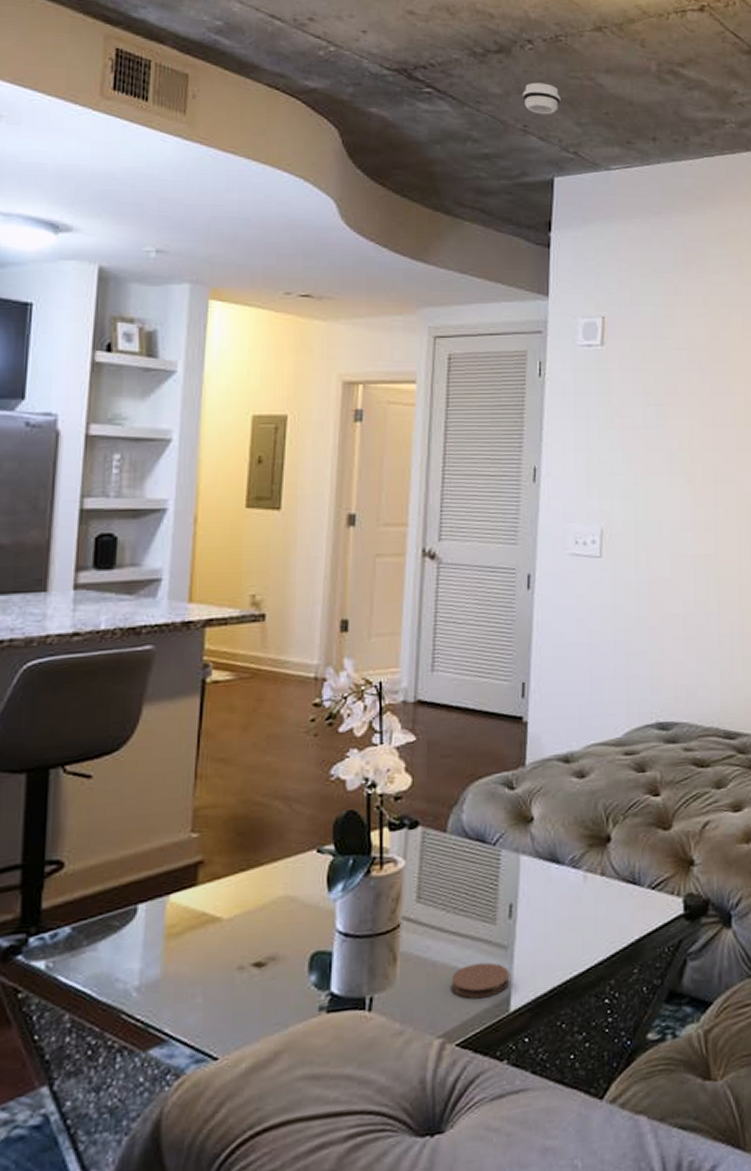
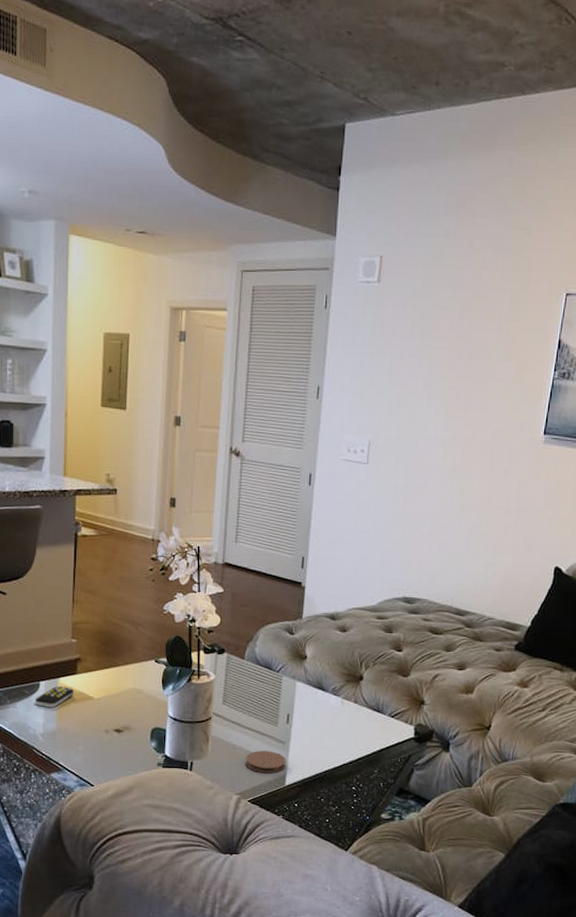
remote control: none [128,906,191,944] -> present [35,685,74,707]
smoke detector: present [522,82,561,115] -> none [321,28,355,61]

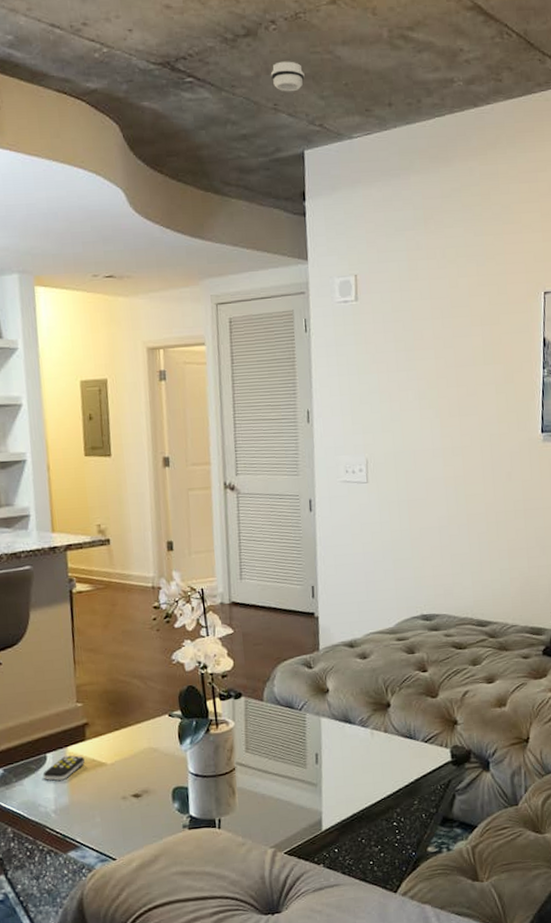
coaster: present [246,751,286,774] -> none [276,795,321,821]
smoke detector: none [321,28,355,61] -> present [270,61,305,92]

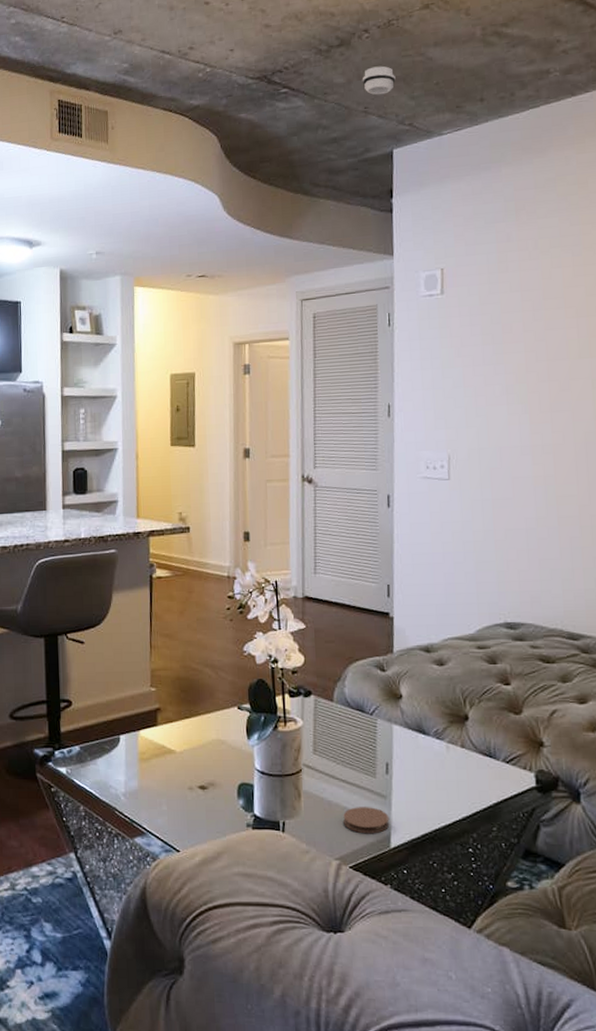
remote control: present [43,755,85,781] -> none [115,739,155,763]
coaster: none [276,795,321,821] -> present [343,807,390,834]

